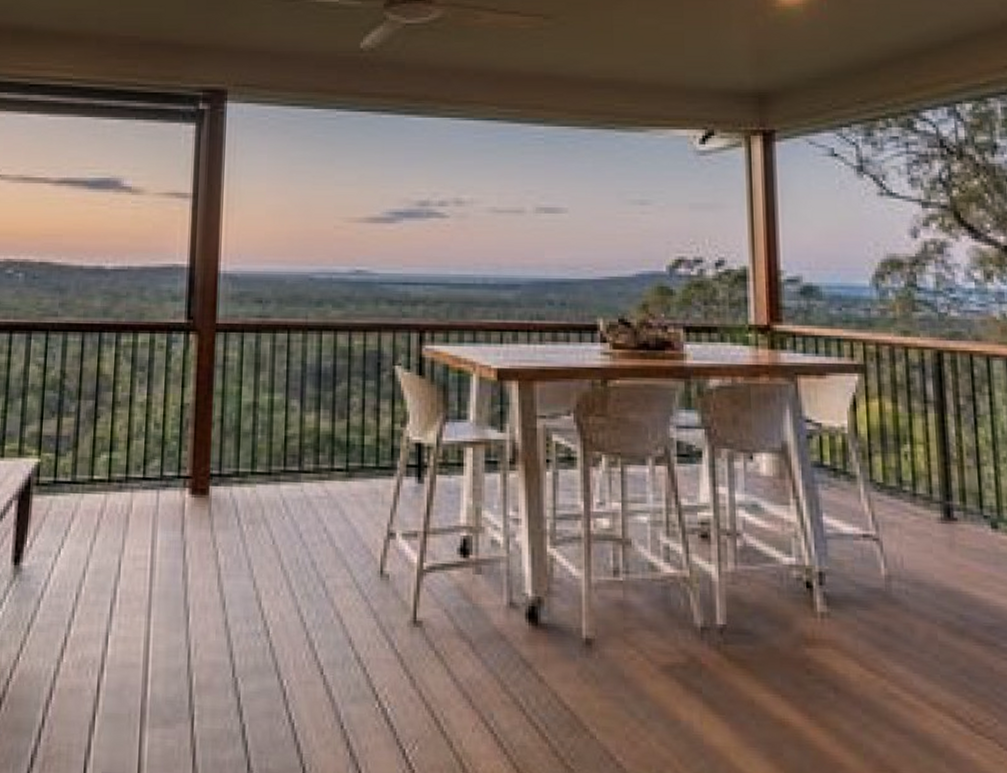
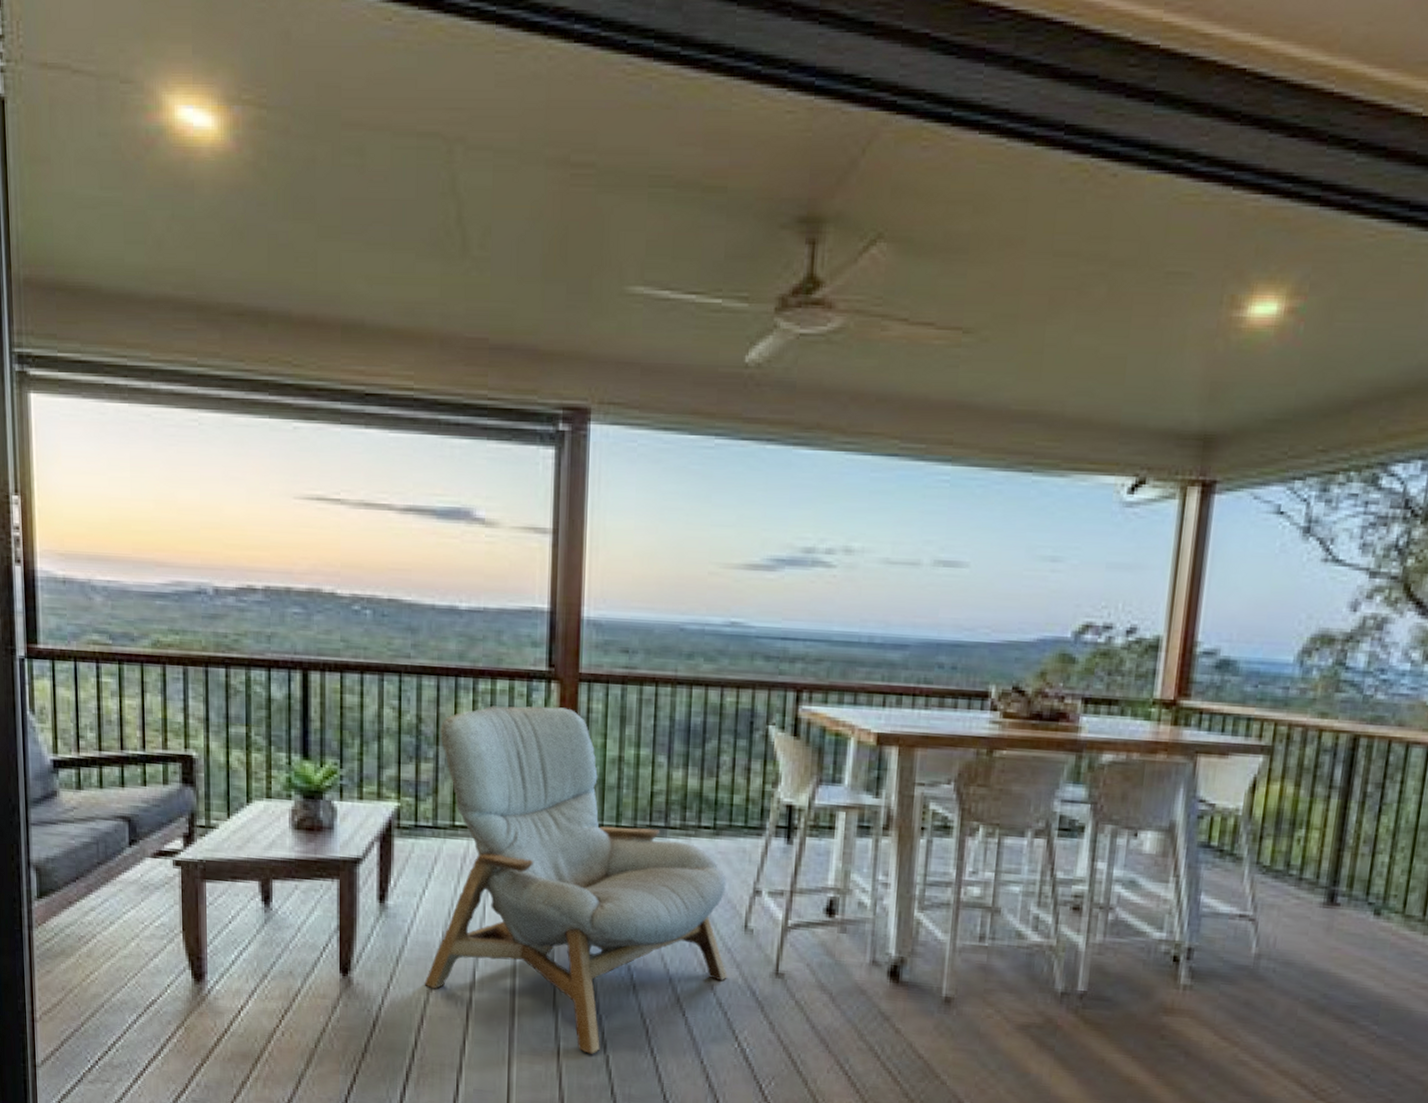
armchair: none [55,357,365,724] -> present [424,706,727,1054]

